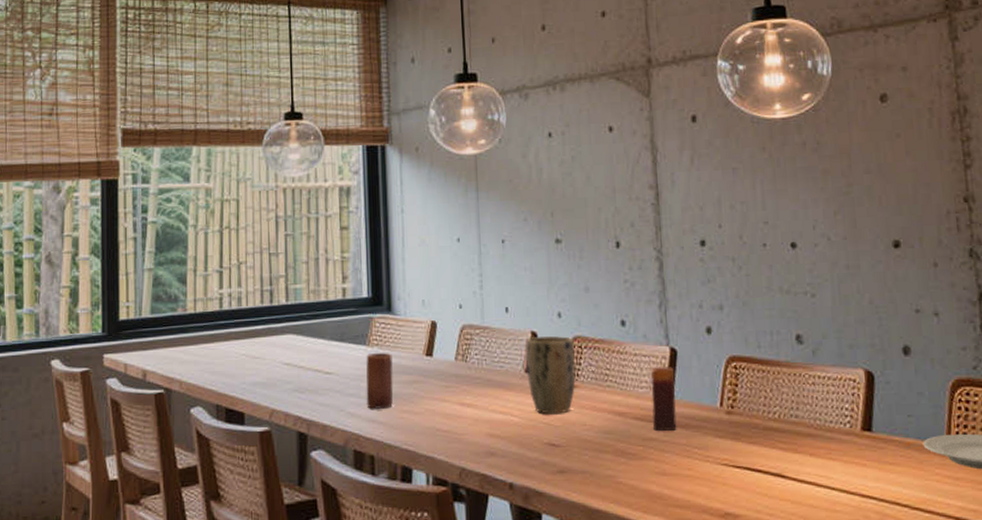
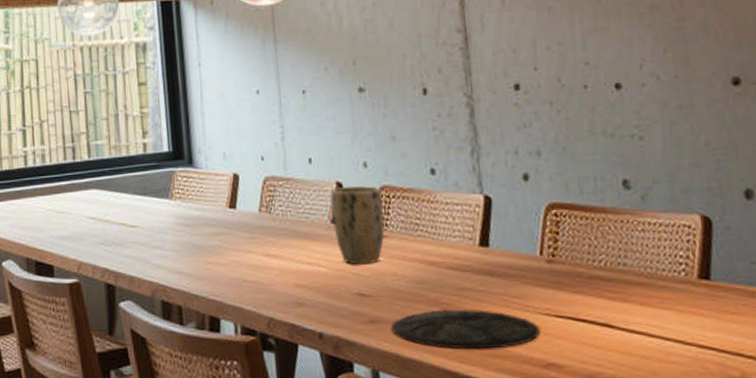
candle: present [366,353,394,409] -> none [169,206,198,261]
plate: none [579,459,718,500] -> present [390,309,540,350]
candle: present [650,367,677,432] -> none [464,215,494,281]

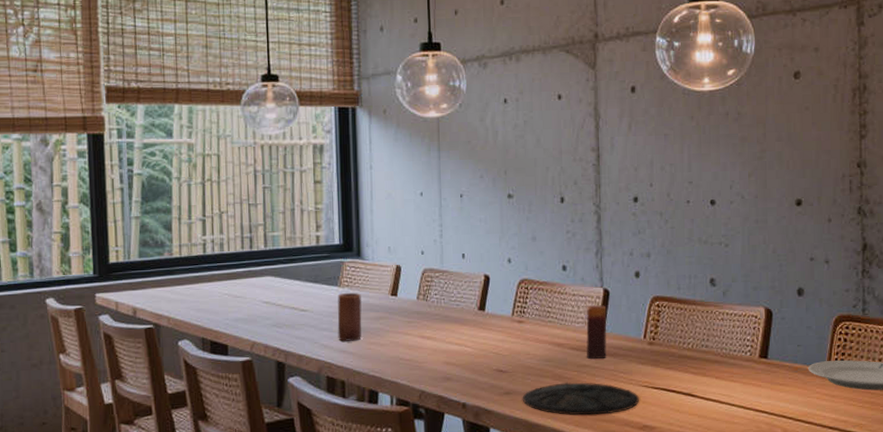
candle: none [169,206,198,261] -> present [337,293,362,341]
plant pot: present [330,185,385,265] -> none [478,278,522,346]
candle: none [464,215,494,281] -> present [586,305,607,359]

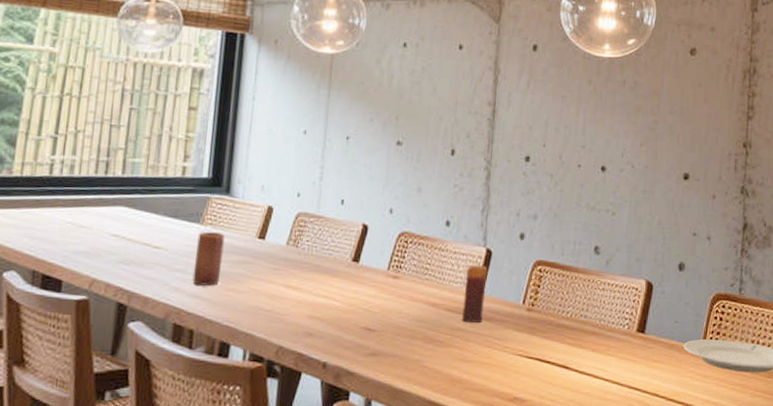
plate: present [522,382,639,416] -> none [388,346,512,384]

